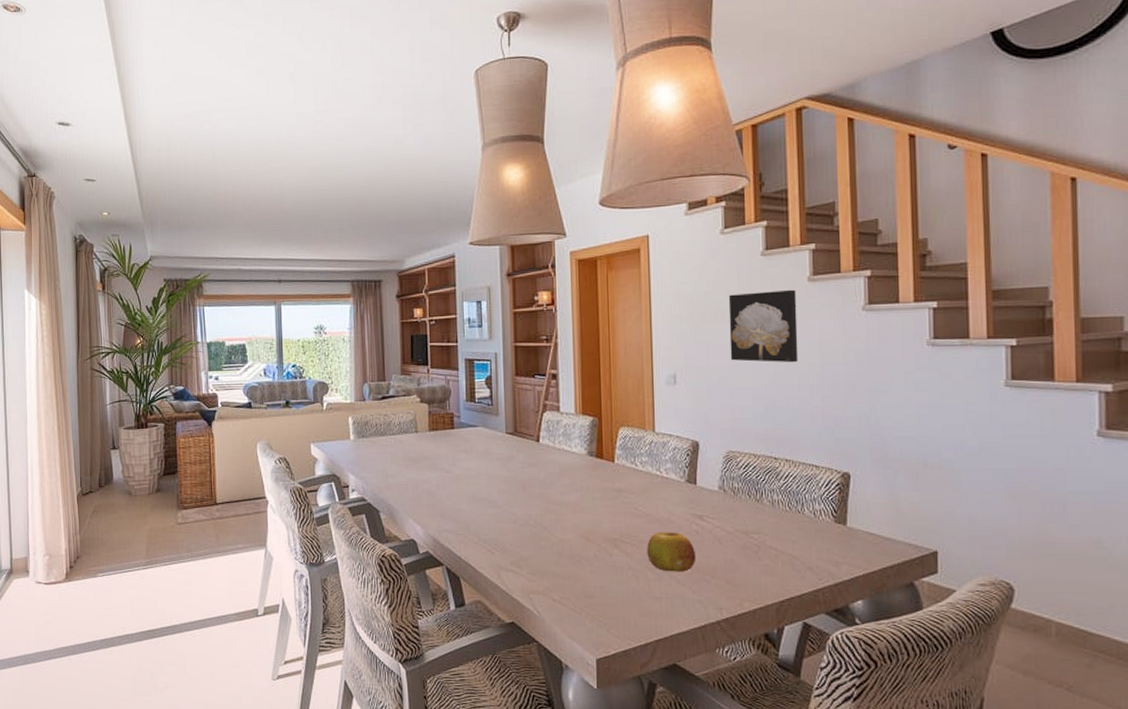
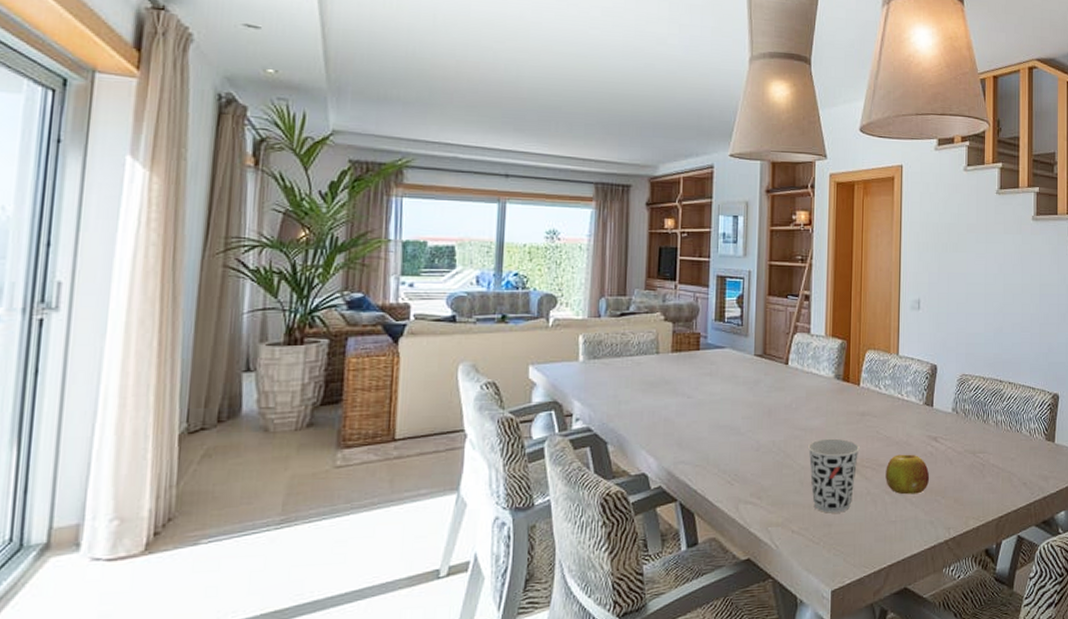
cup: none [563,513,618,586] -> present [807,438,860,513]
wall art: present [728,289,799,363] -> none [967,226,1023,293]

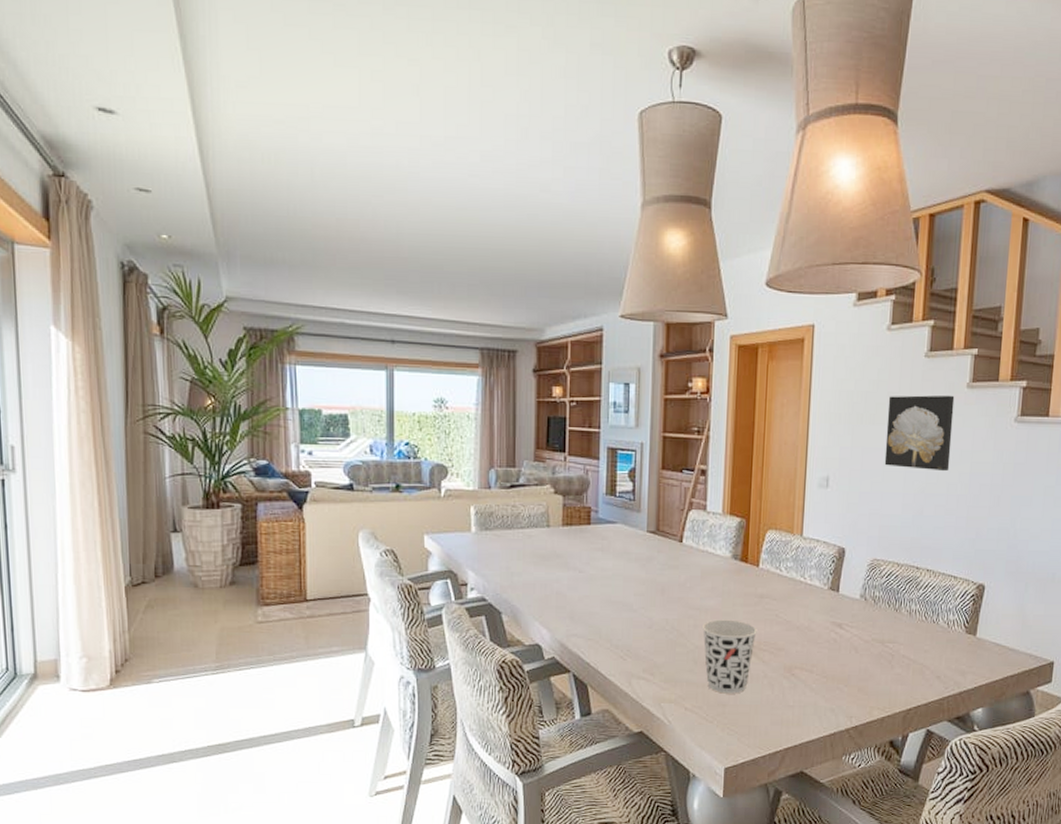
fruit: present [885,454,930,495] -> none [784,639,832,681]
wall art: none [967,226,1023,293] -> present [884,395,955,472]

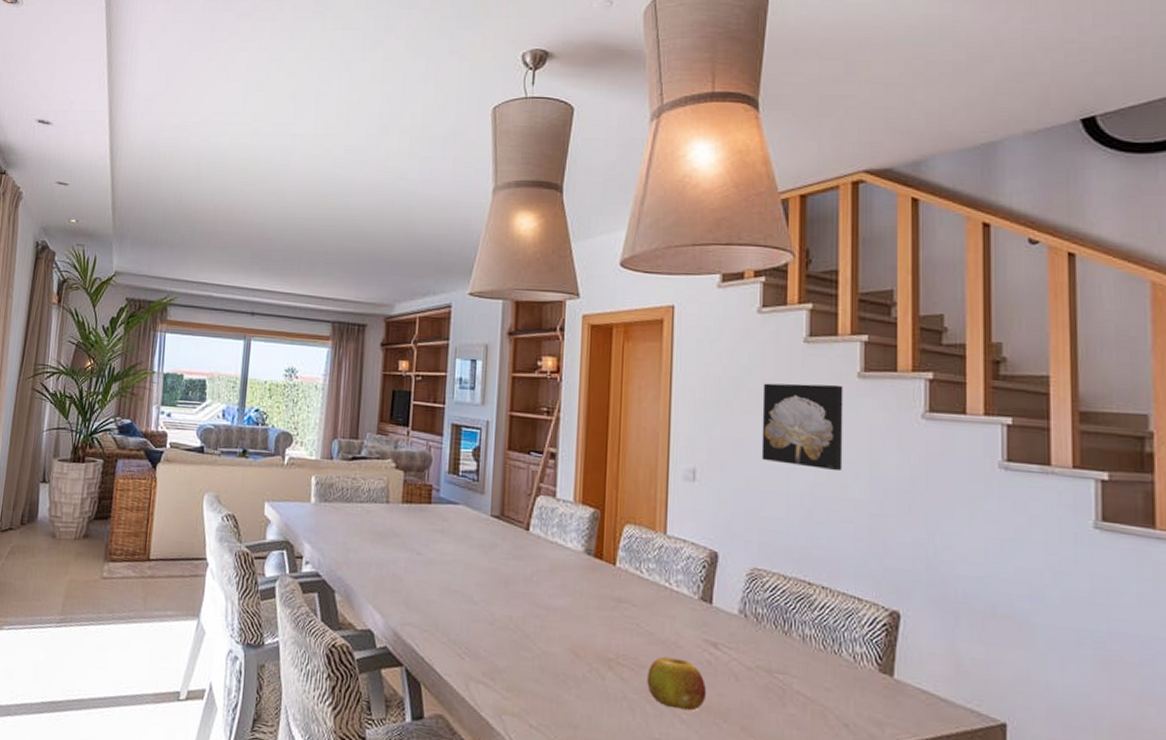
cup: present [701,619,757,694] -> none [549,622,614,715]
fruit: none [784,639,832,681] -> present [647,656,707,711]

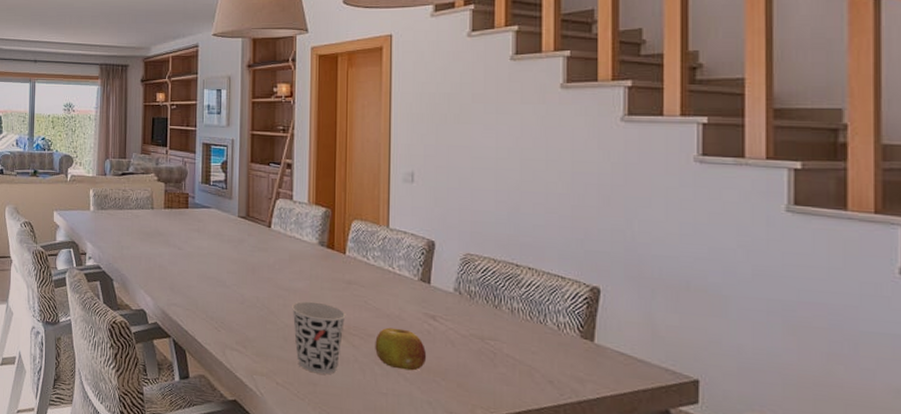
cup: none [549,622,614,715] -> present [291,301,346,375]
wall art: present [761,383,844,472] -> none [472,95,547,170]

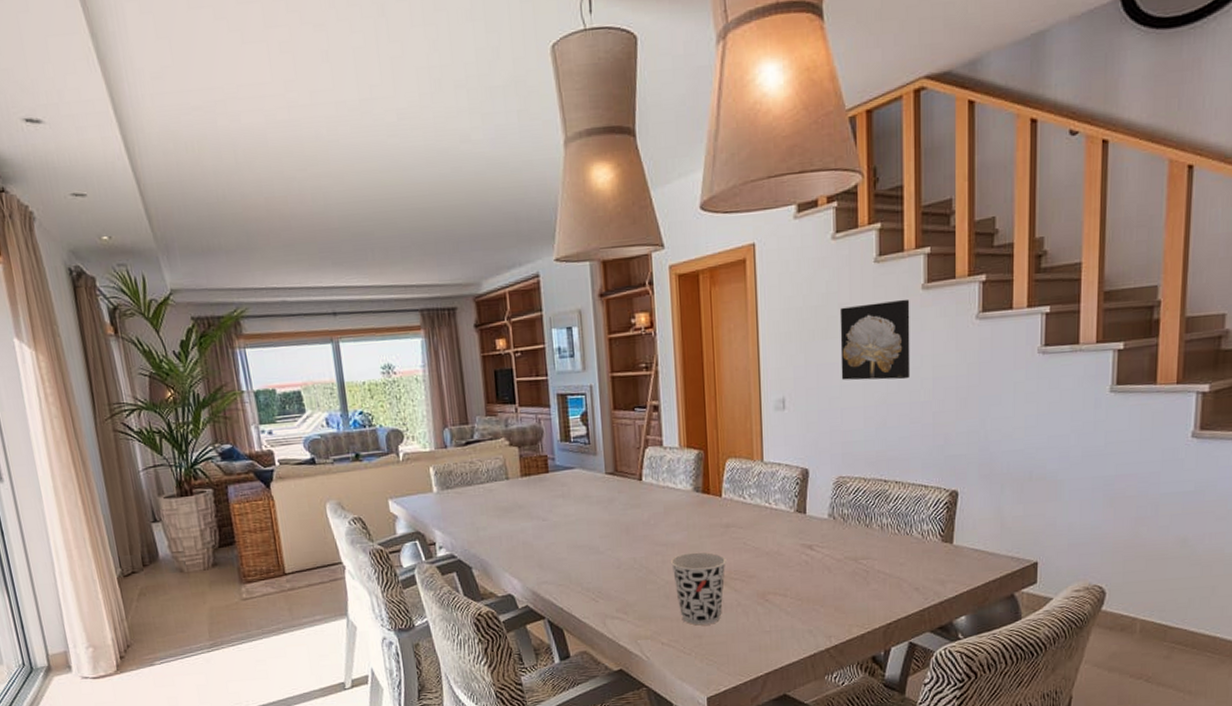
fruit: present [375,327,427,371] -> none [756,564,806,605]
wall art: none [472,95,547,170] -> present [839,299,911,381]

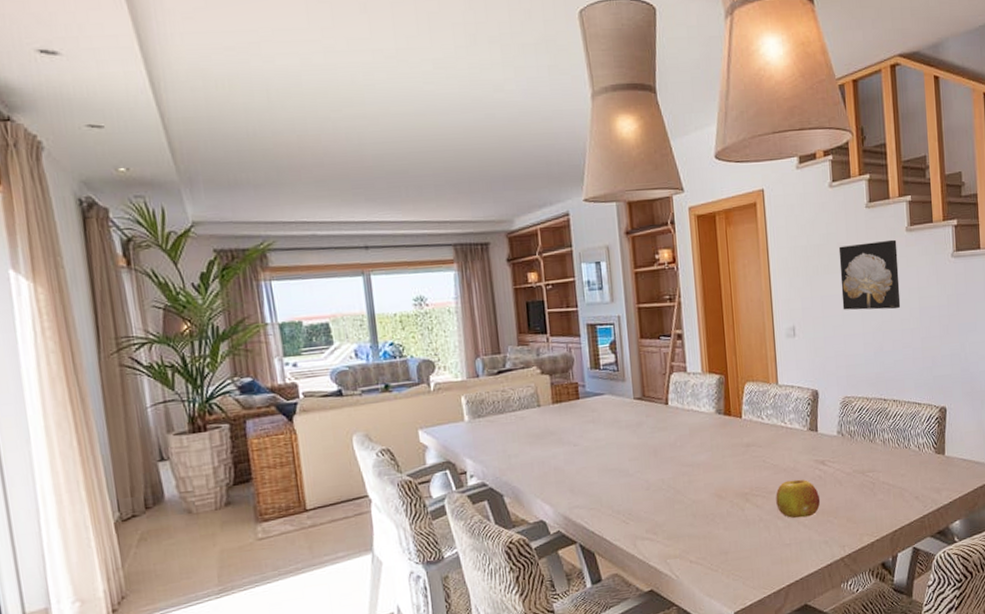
cup: present [670,552,726,626] -> none [696,470,748,542]
fruit: none [756,564,806,605] -> present [776,479,821,518]

